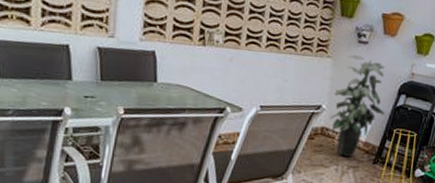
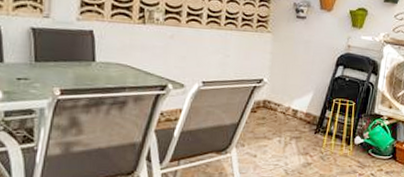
indoor plant: present [330,55,385,157] -> none [271,29,325,128]

